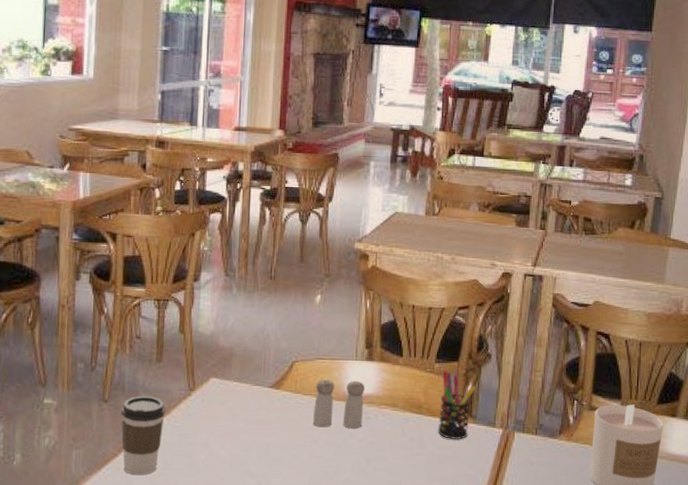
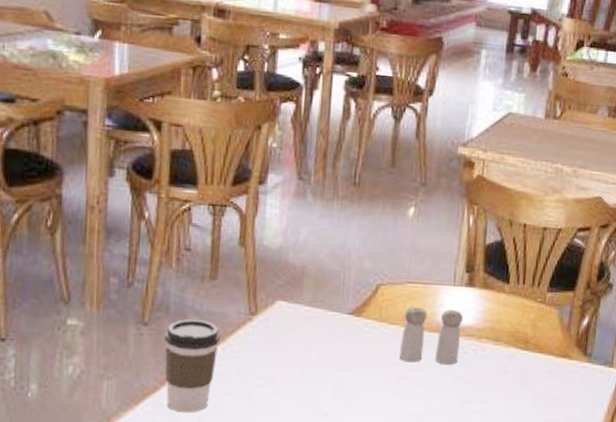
pen holder: present [437,370,477,440] -> none [545,300,594,381]

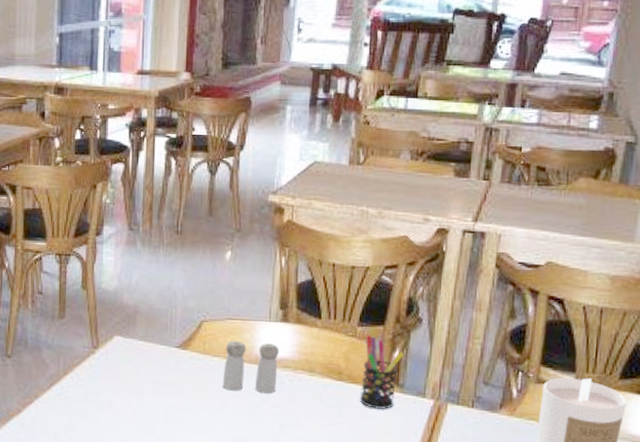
coffee cup: present [165,318,221,413] -> none [24,352,70,432]
pen holder: none [545,300,594,381] -> present [359,334,405,410]

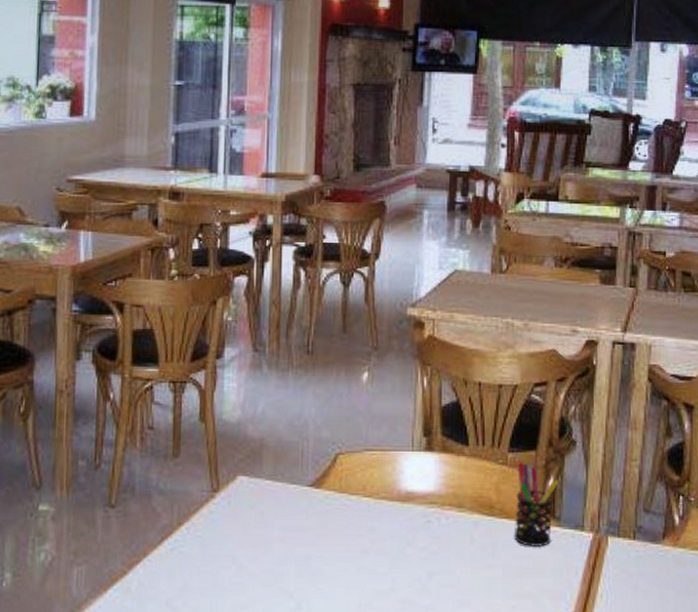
salt and pepper shaker: present [222,340,279,393] -> none [361,475,424,535]

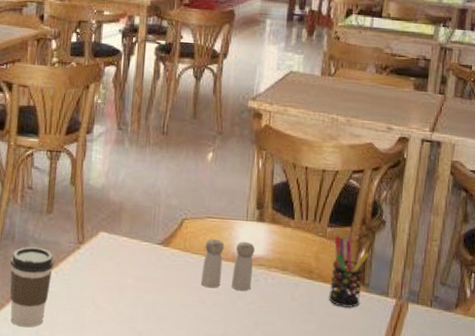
coffee cup: none [131,498,185,598] -> present [10,246,55,328]
salt and pepper shaker: none [361,475,424,535] -> present [200,238,255,291]

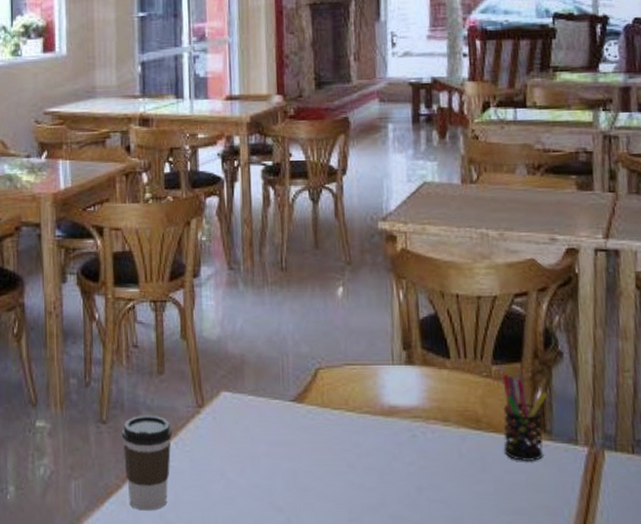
salt and pepper shaker: present [200,238,255,291] -> none [346,389,408,449]

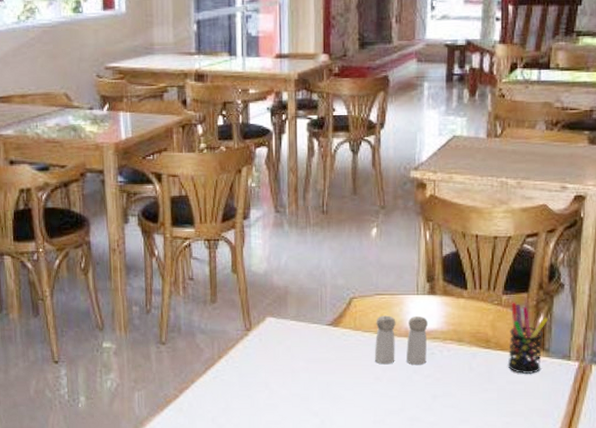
coffee cup: present [122,414,173,511] -> none [179,337,224,416]
salt and pepper shaker: none [346,389,408,449] -> present [374,315,428,365]

